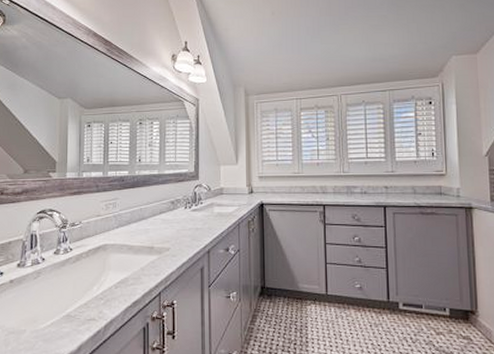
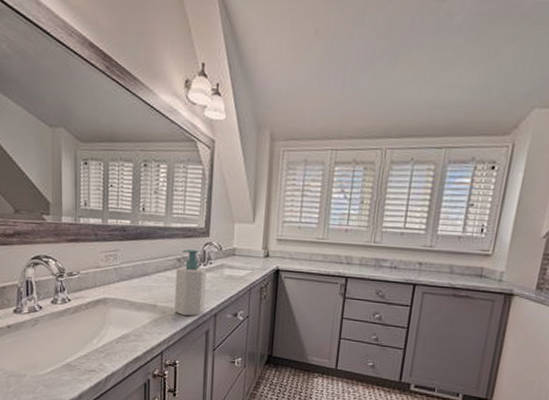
soap bottle: none [170,193,198,255] -> present [174,249,207,316]

